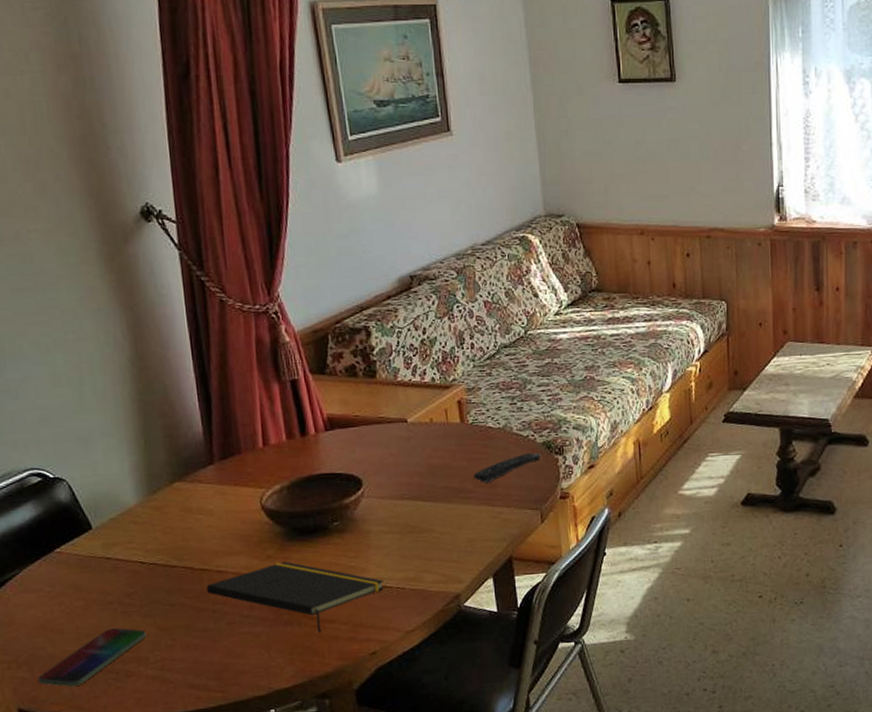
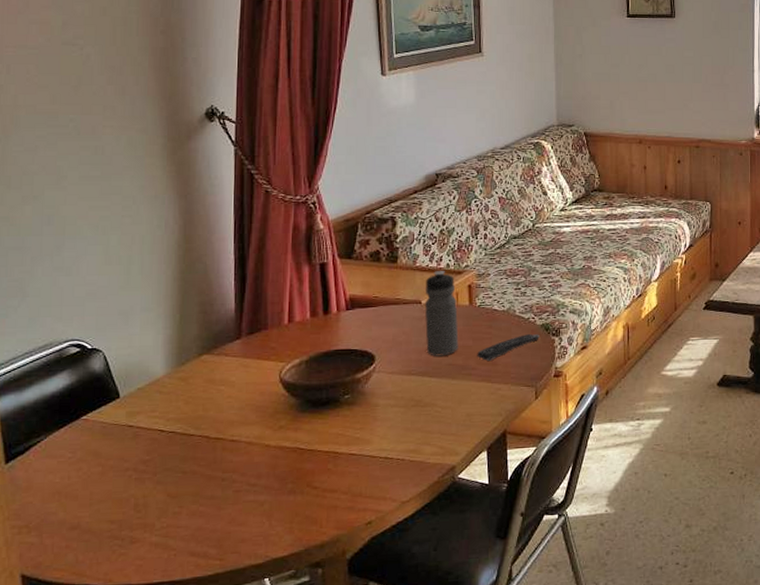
smartphone: present [38,627,147,687] -> none [45,494,156,553]
notepad: present [206,561,384,633] -> none [218,431,386,502]
water bottle: none [410,386,453,479] -> present [424,271,459,356]

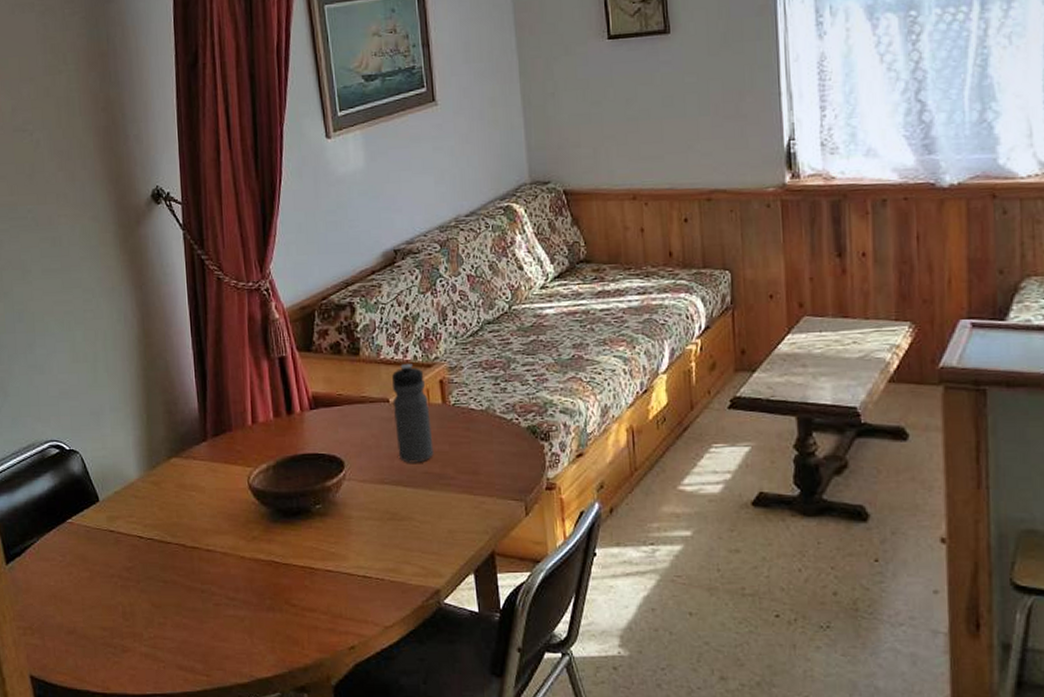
remote control: present [477,333,540,362] -> none [455,437,526,470]

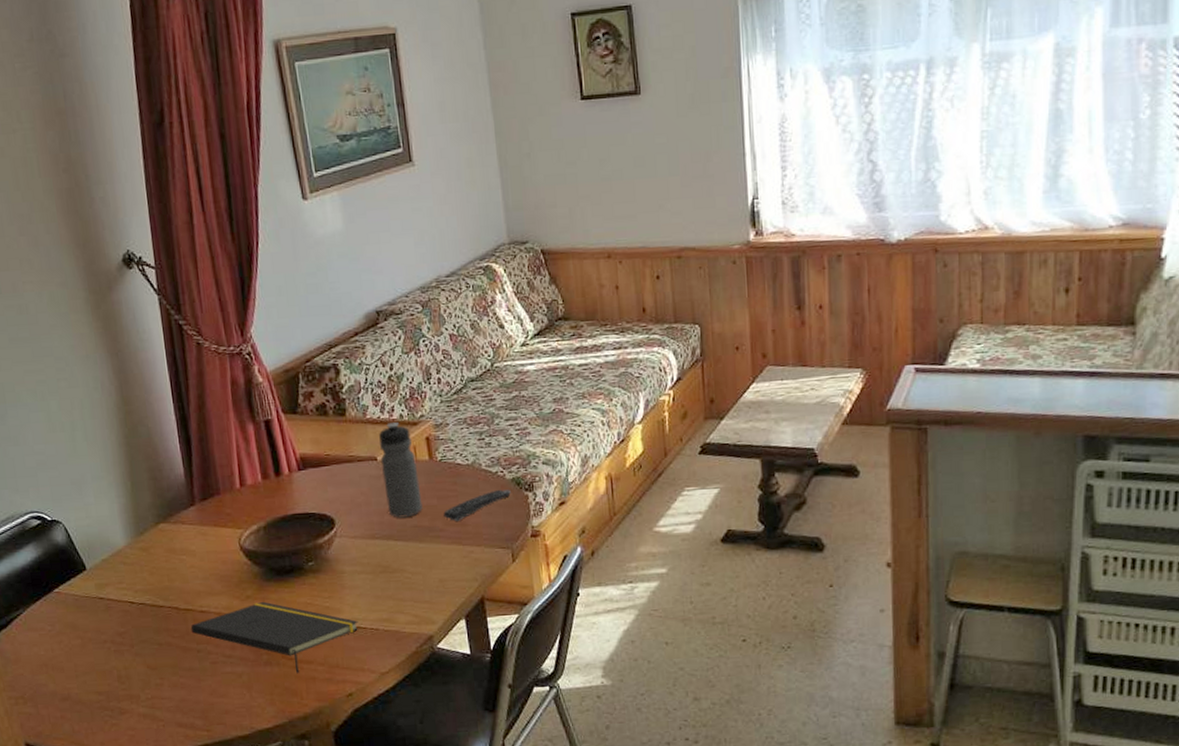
notepad: none [196,543,364,622] -> present [190,601,359,674]
remote control: none [455,437,526,470] -> present [443,489,511,522]

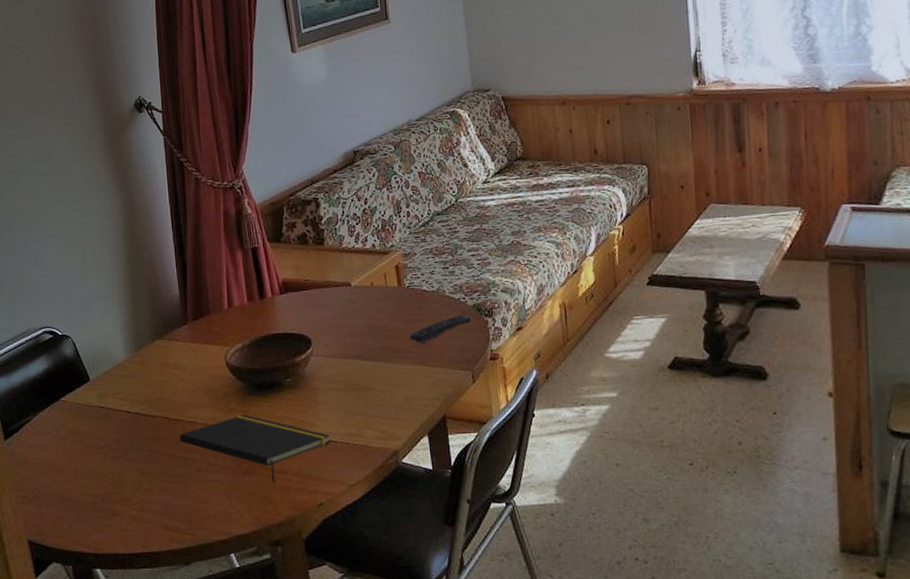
water bottle: present [379,422,423,518] -> none [353,252,391,340]

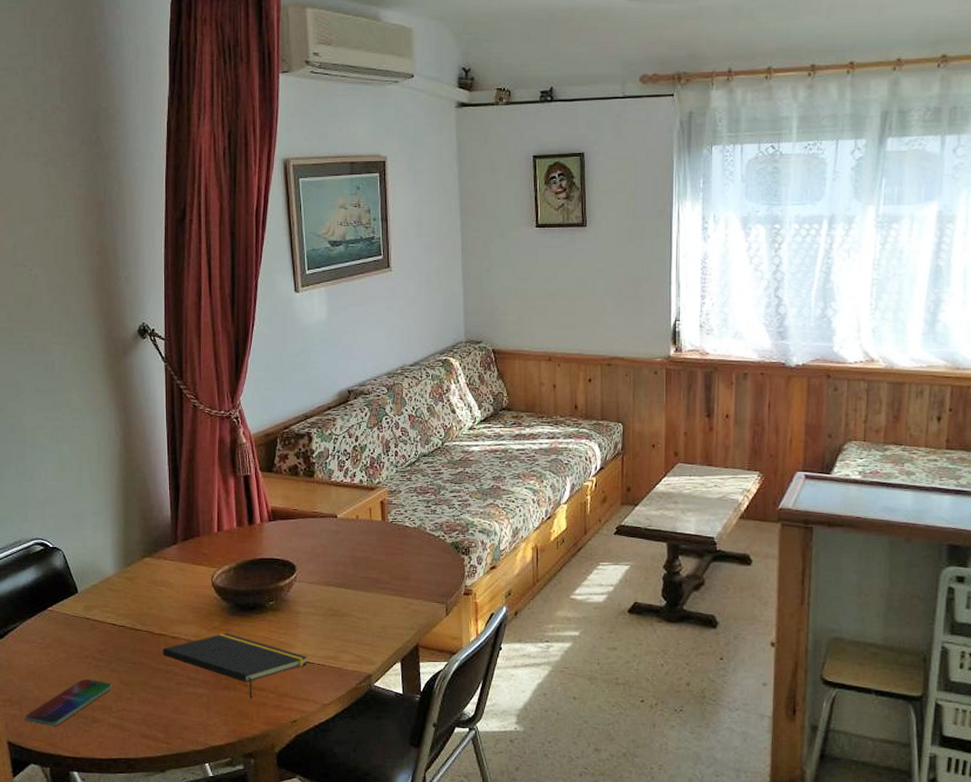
smartphone: none [44,470,130,523] -> present [25,678,112,727]
remote control: present [410,314,472,345] -> none [390,551,450,577]

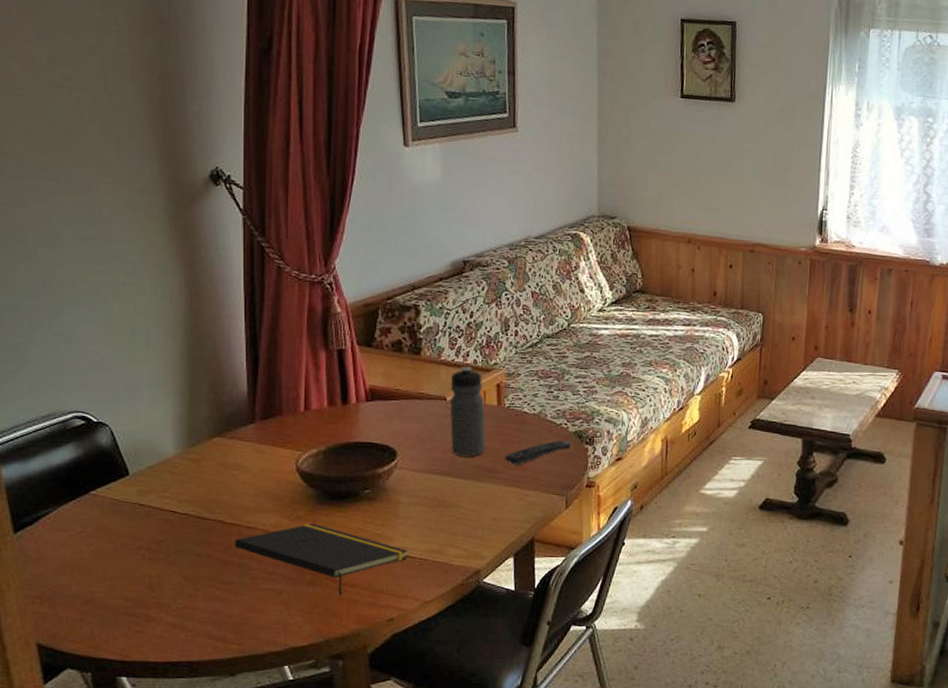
smartphone: present [25,678,112,727] -> none [60,572,171,627]
water bottle: none [340,486,372,569] -> present [449,367,486,457]
remote control: none [390,551,450,577] -> present [505,440,572,467]

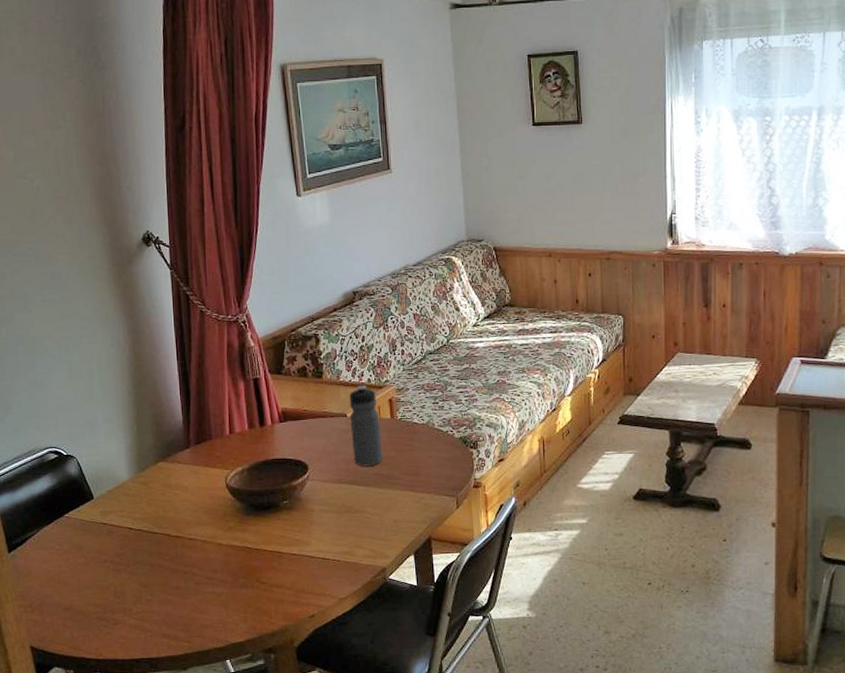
notepad: present [234,523,408,596] -> none [179,532,323,596]
remote control: present [505,440,572,467] -> none [400,446,458,472]

